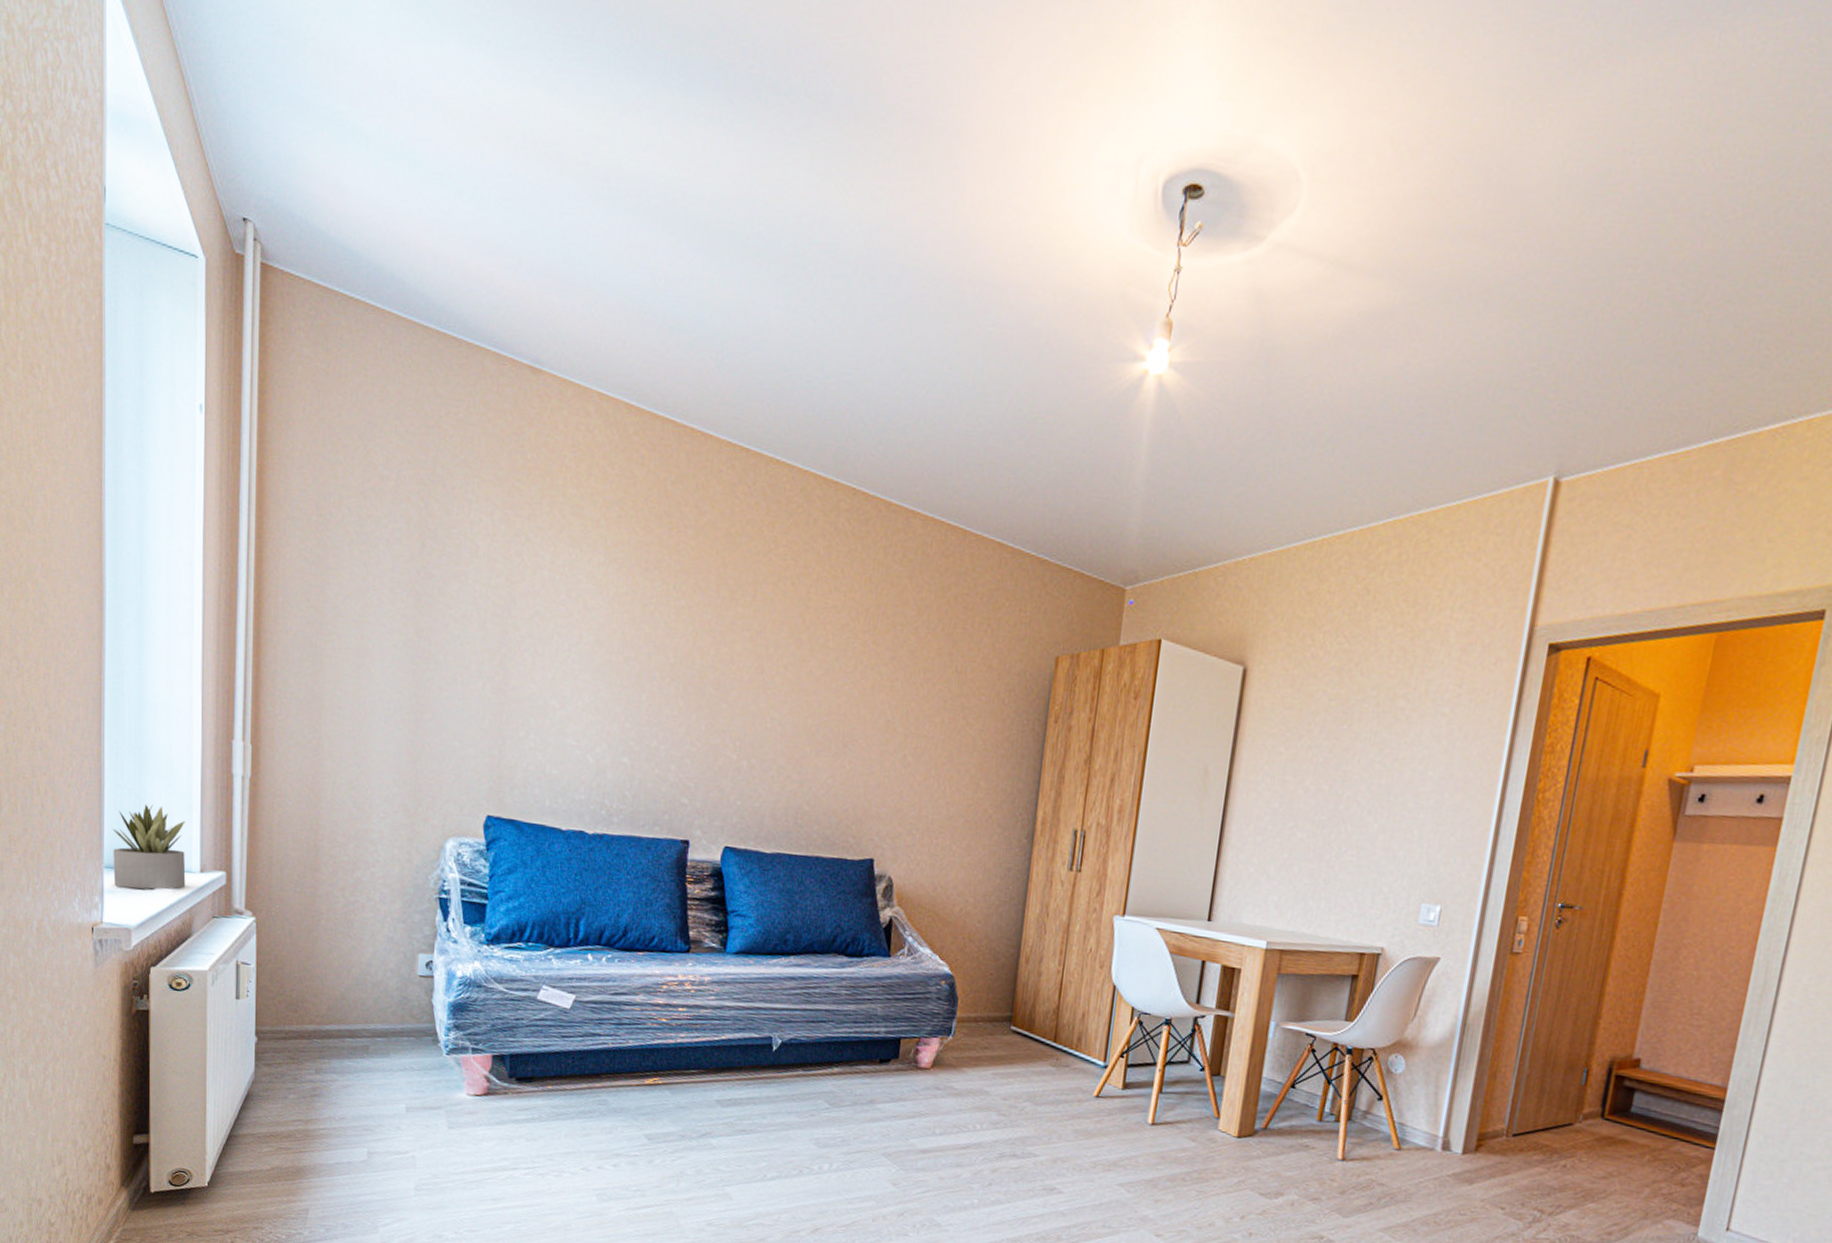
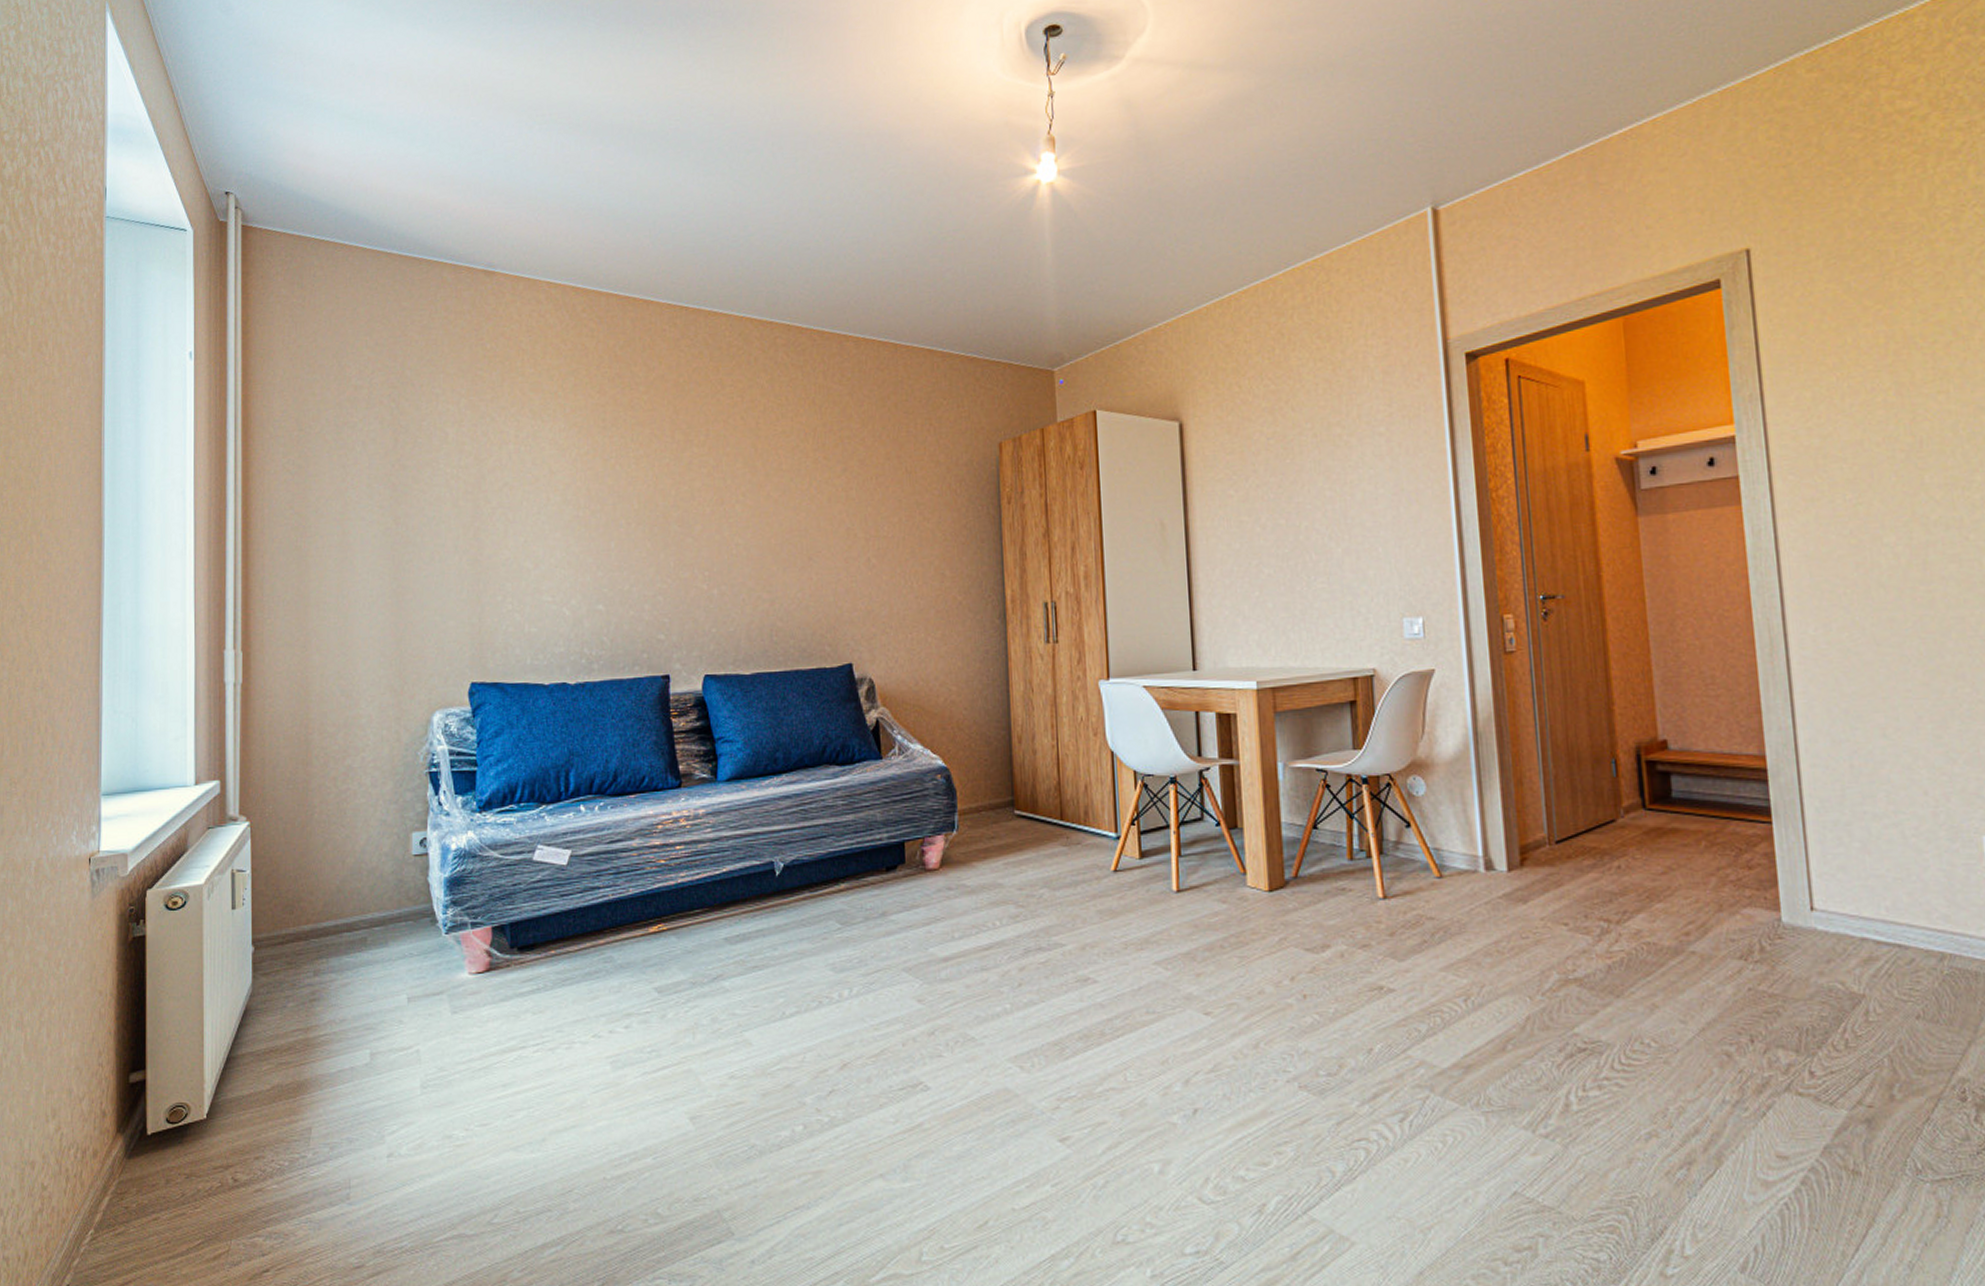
succulent plant: present [113,804,186,890] -> none [110,725,181,813]

